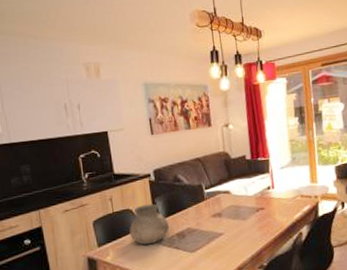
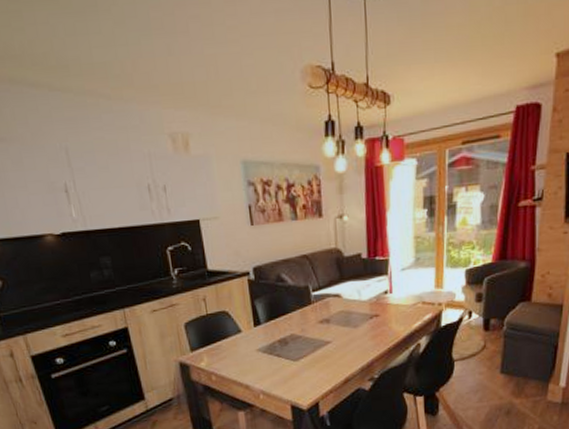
vase: present [129,203,169,245] -> none [225,306,270,351]

